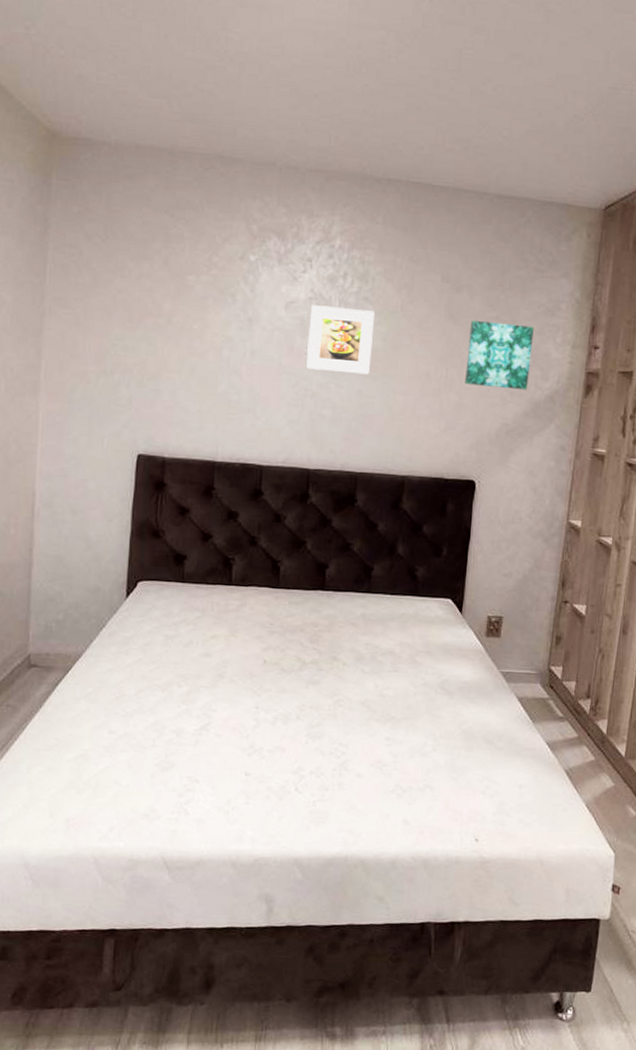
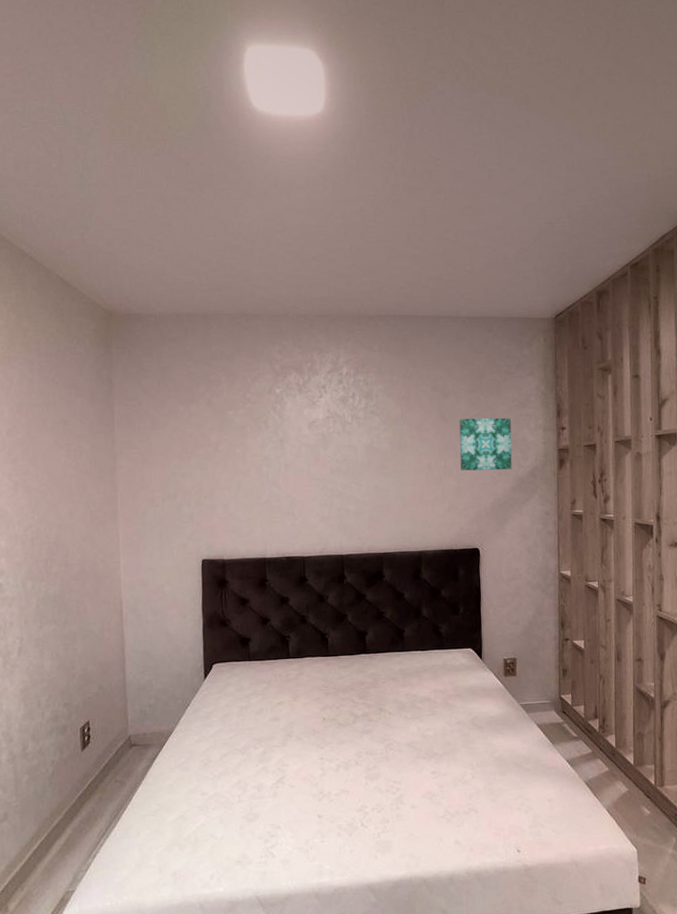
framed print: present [306,305,374,375] -> none [329,421,383,474]

